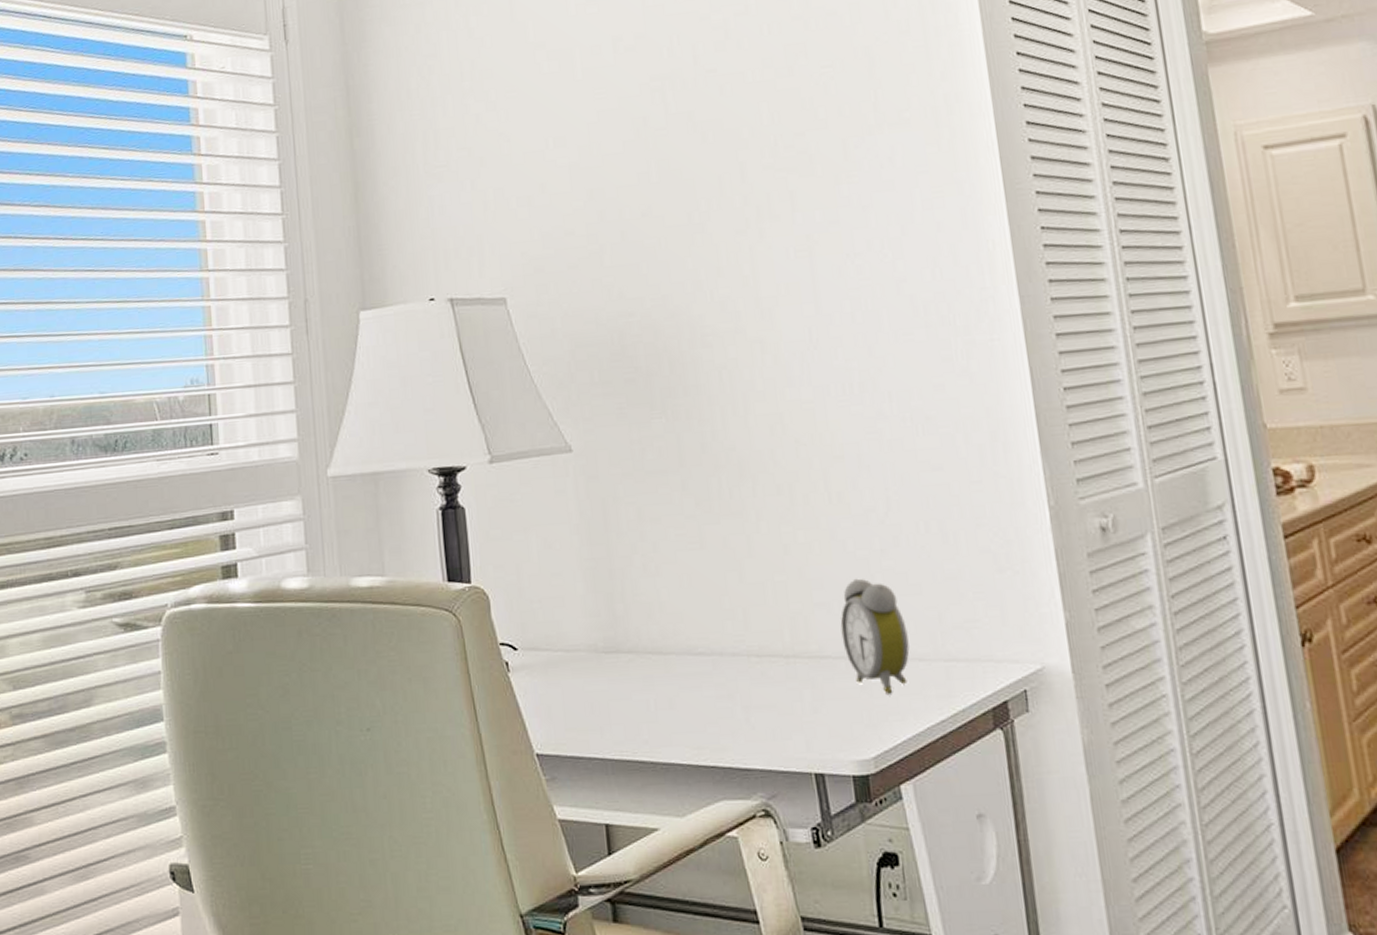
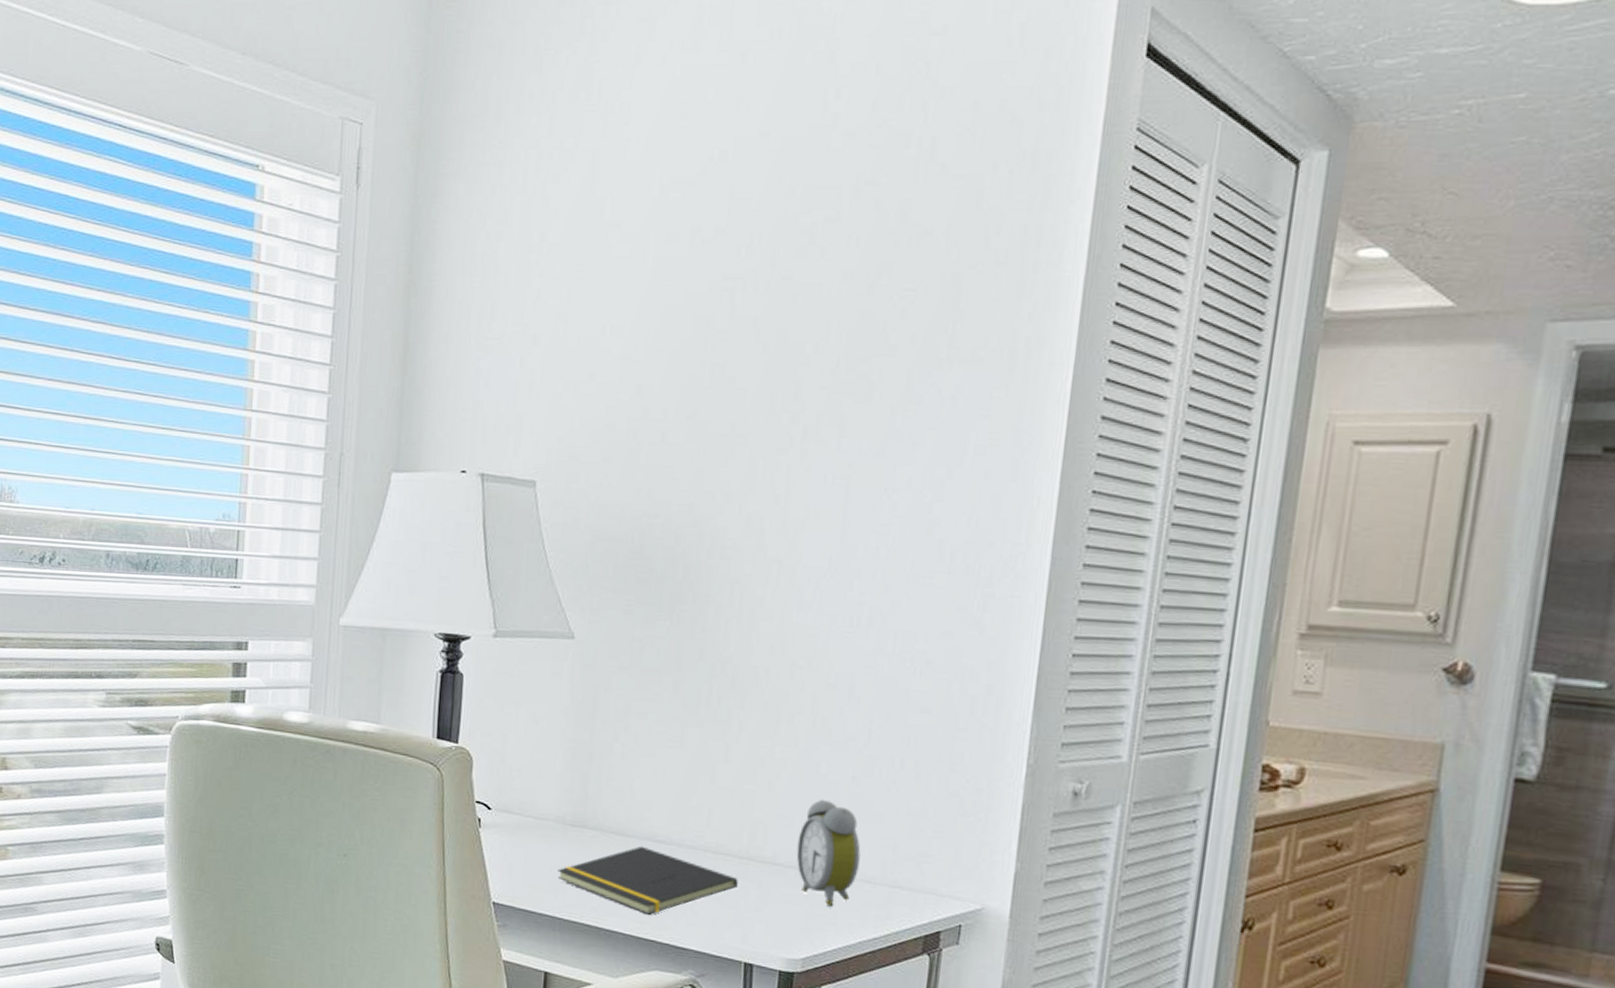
notepad: none [599,662,790,738] -> present [557,845,738,915]

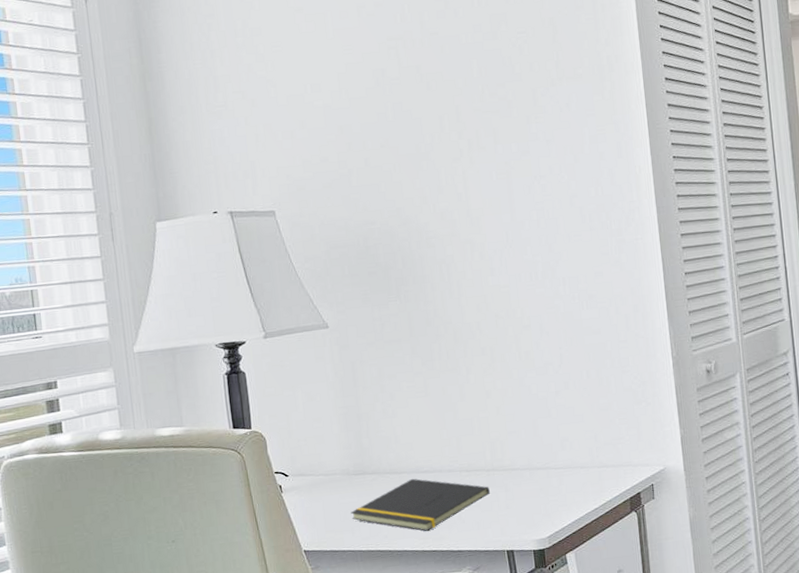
alarm clock: present [796,799,861,907] -> none [526,412,574,493]

